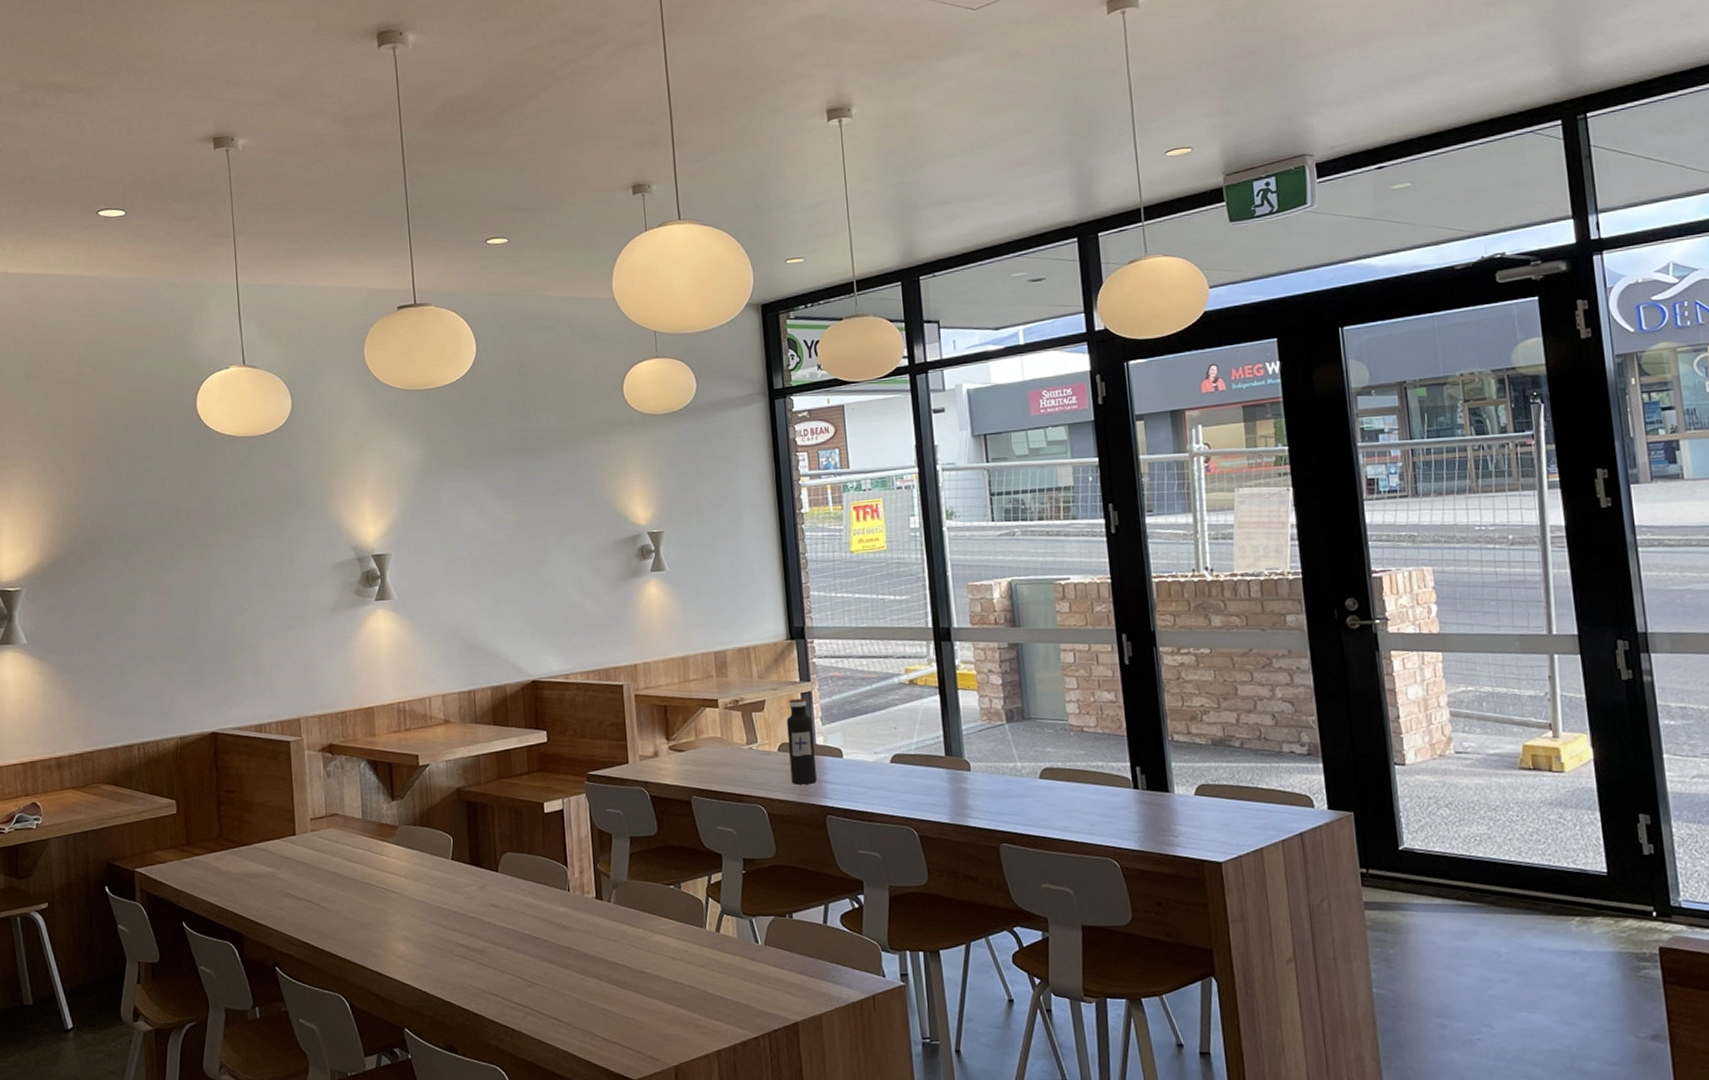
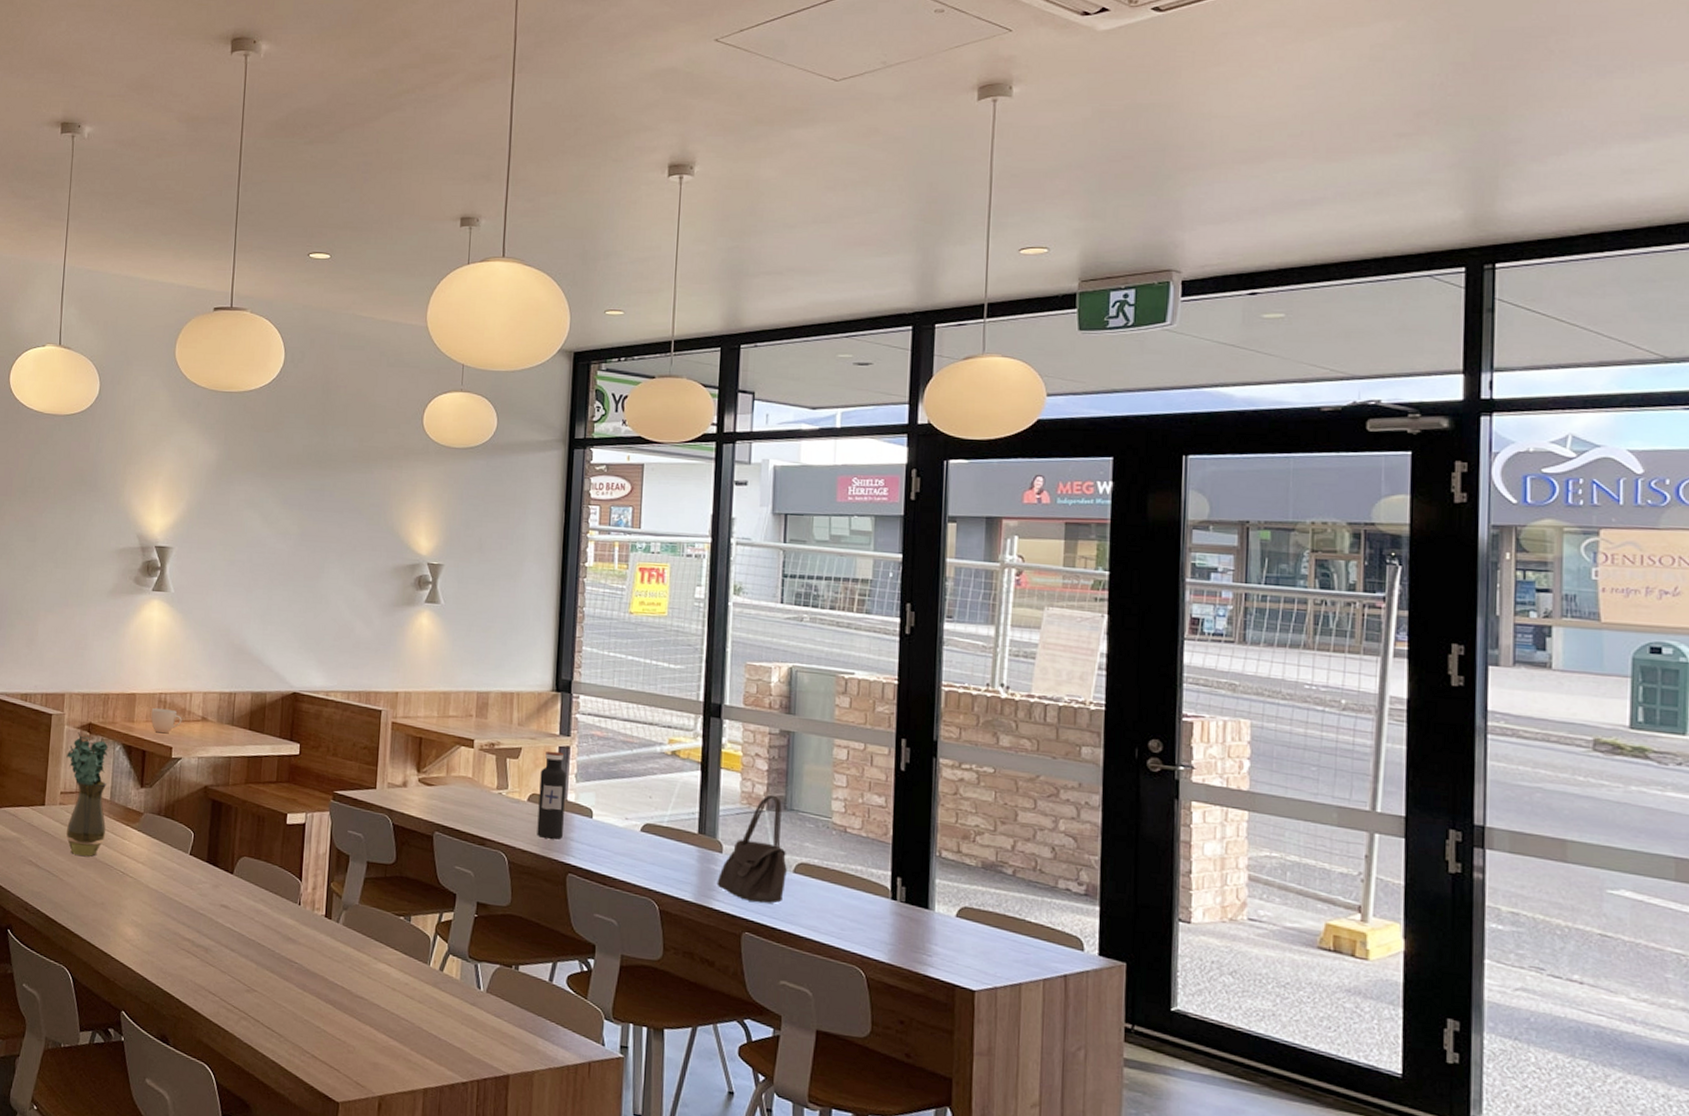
vase: none [311,754,363,880] -> present [66,731,108,857]
cup: none [391,717,425,743] -> present [150,707,182,734]
handbag: none [969,707,1034,813] -> present [716,794,787,904]

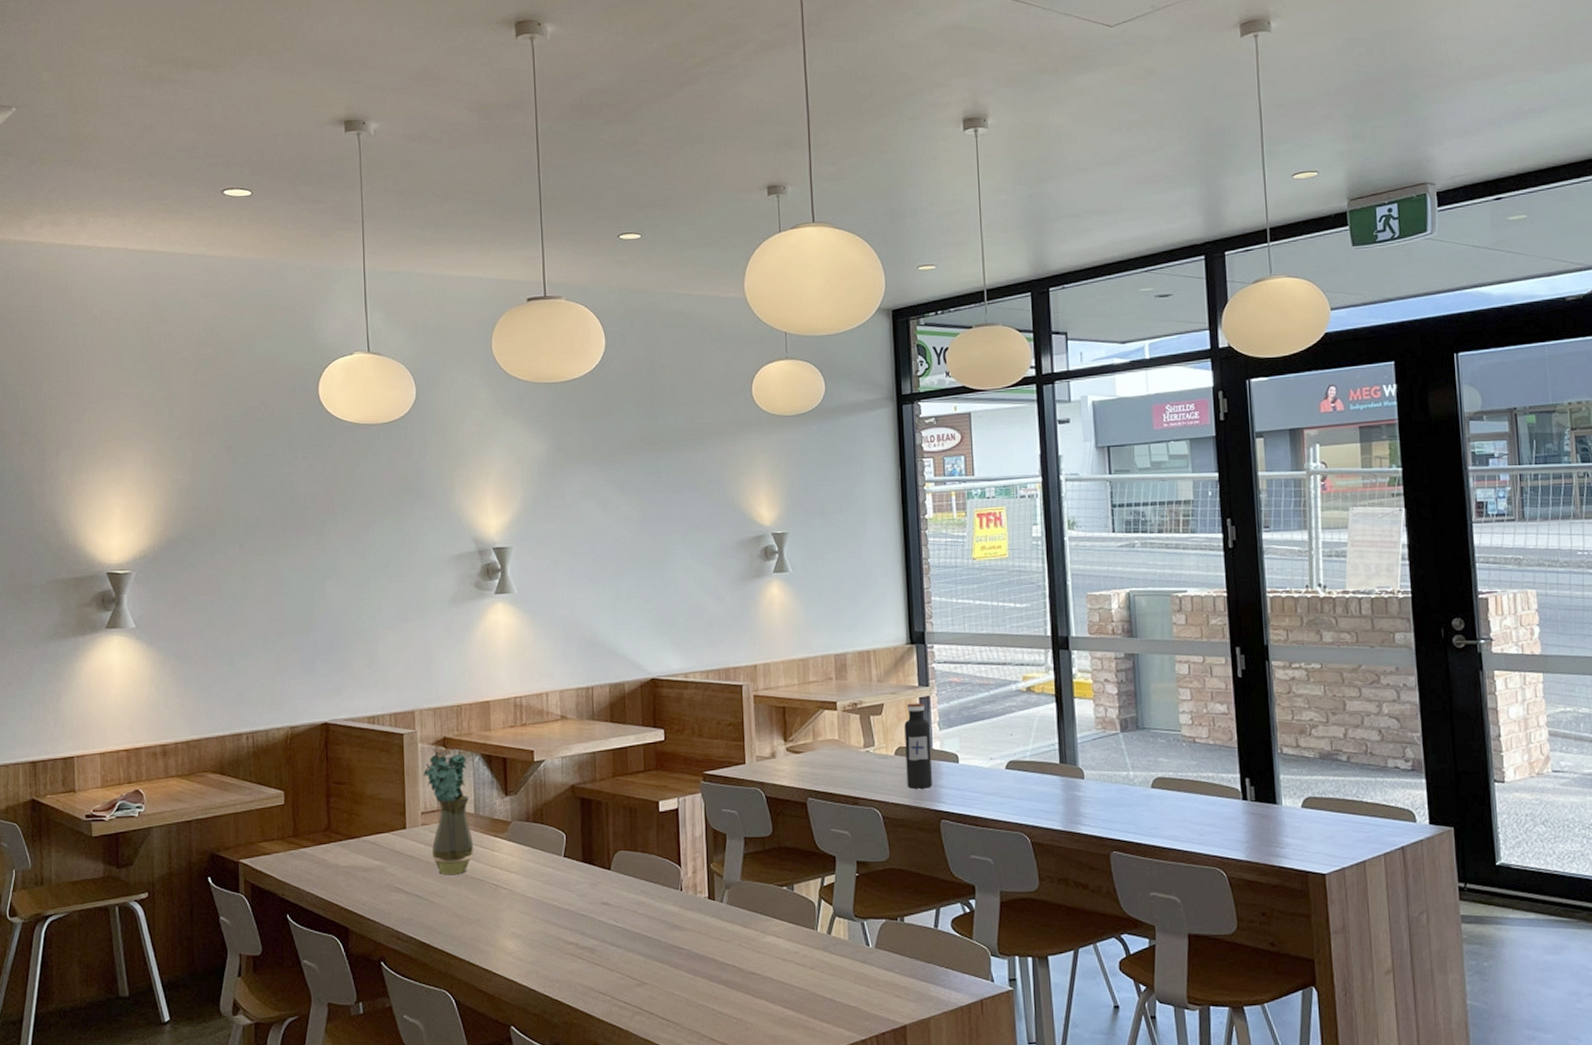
cup: present [150,707,182,734] -> none [507,712,541,738]
handbag: present [716,794,787,904] -> none [1082,716,1146,821]

